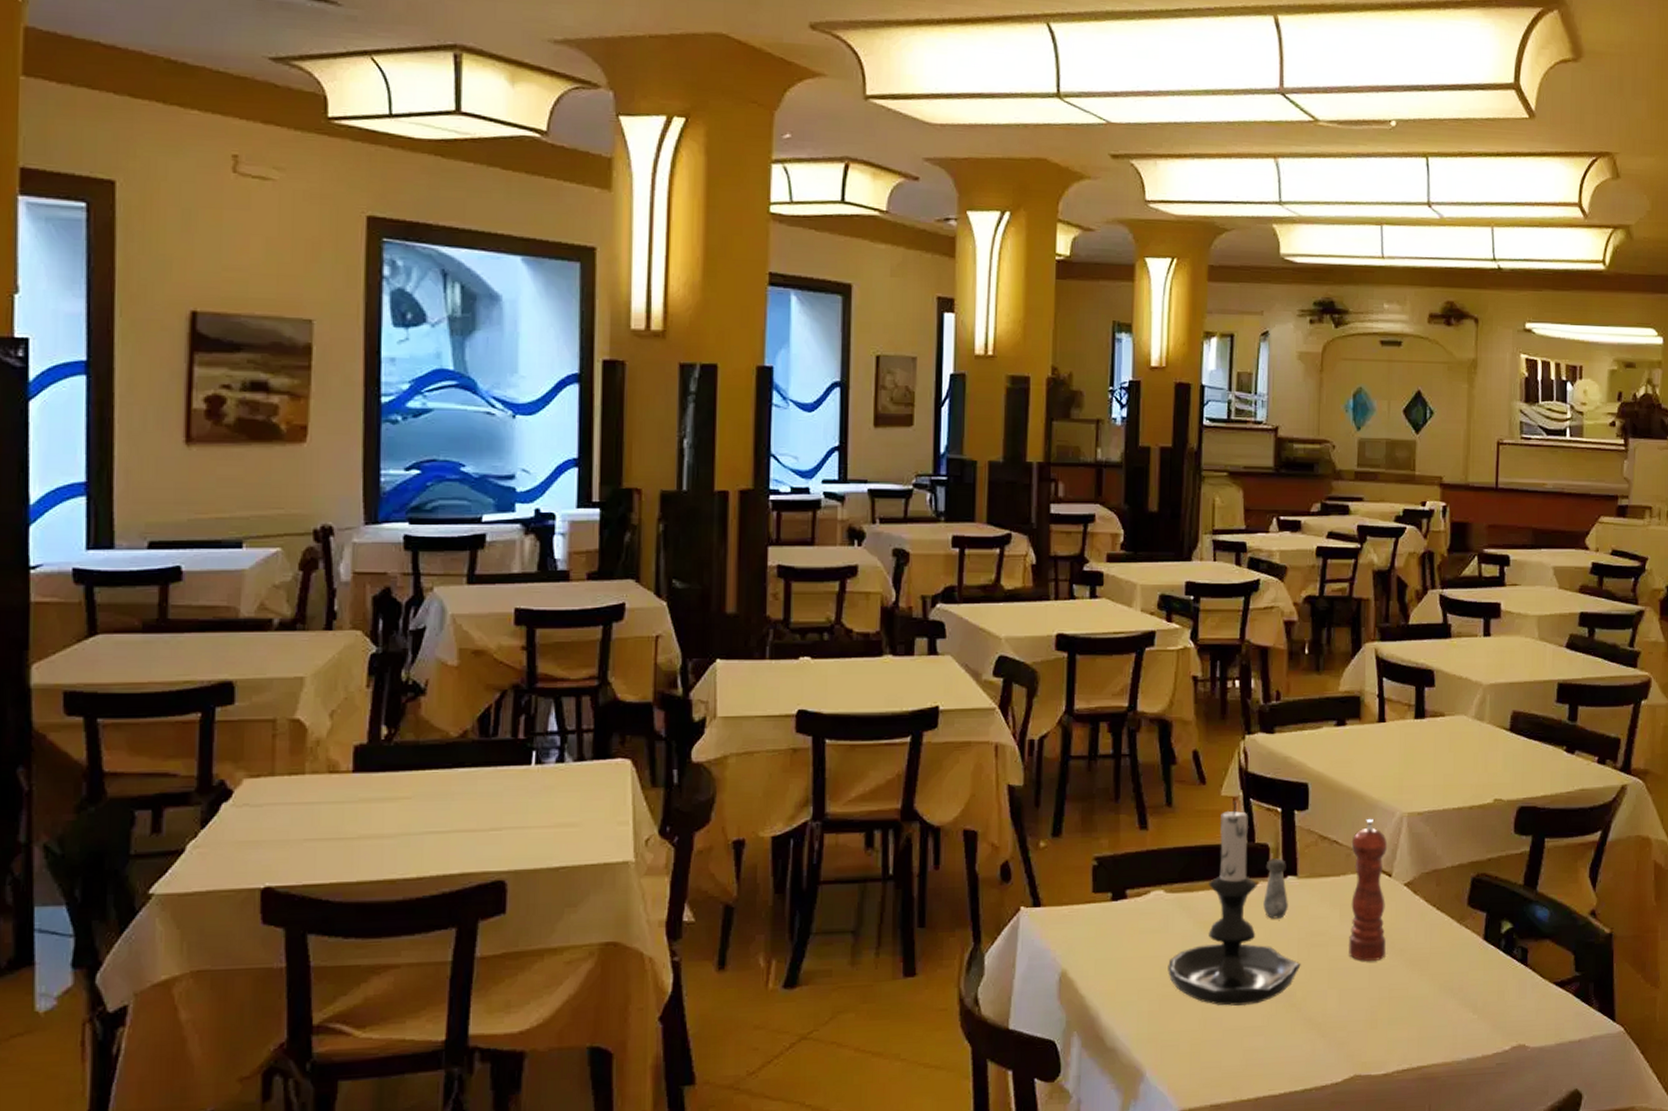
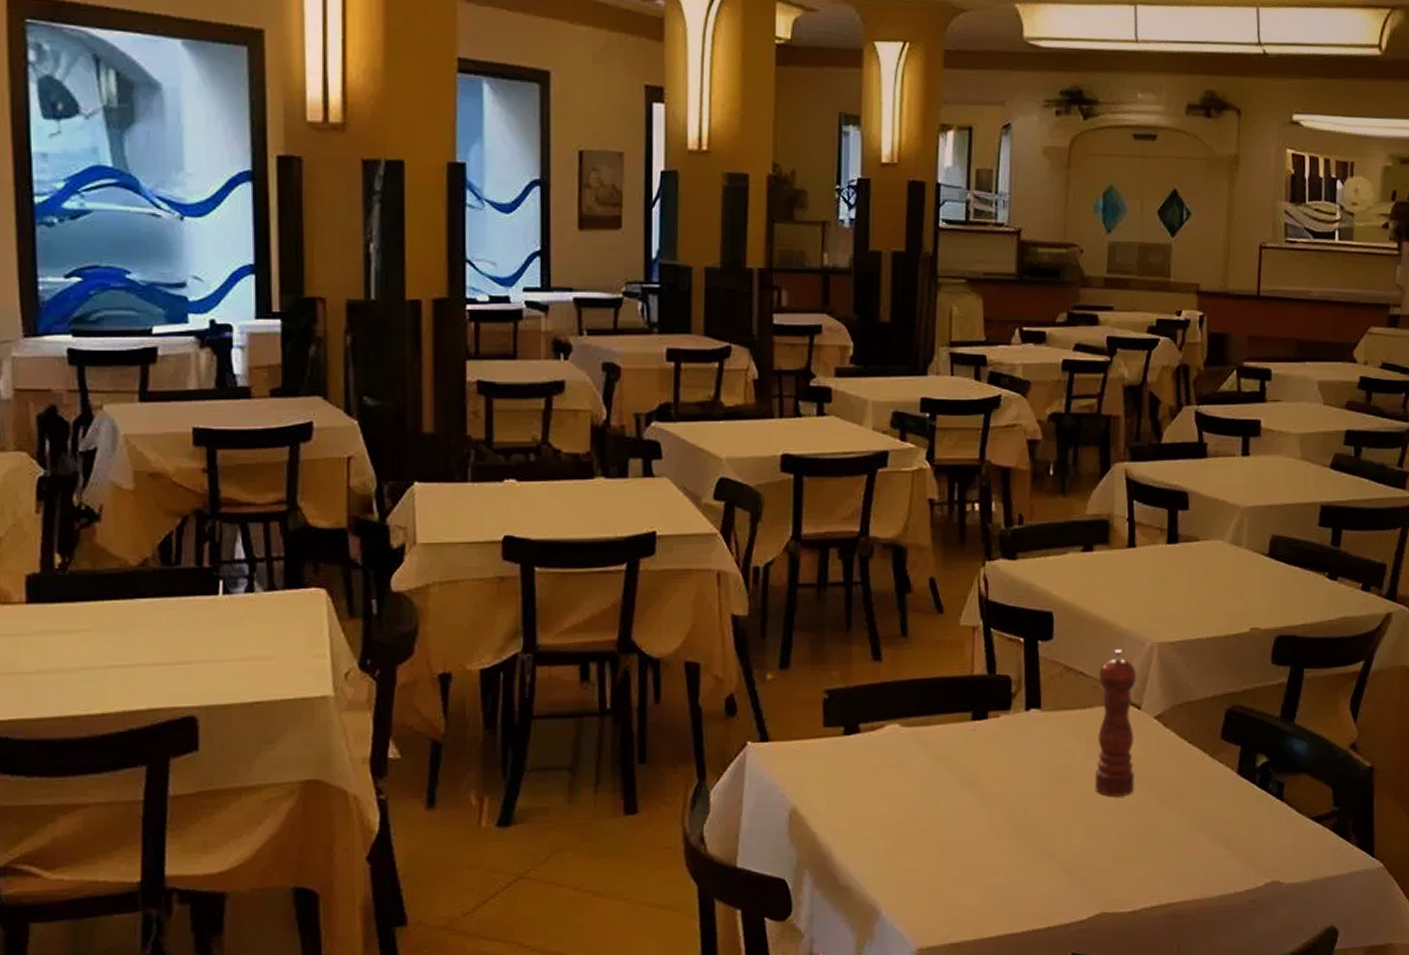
candle holder: present [1168,801,1301,1006] -> none [904,630,1045,843]
salt shaker: present [1263,858,1288,919] -> none [1005,690,1031,753]

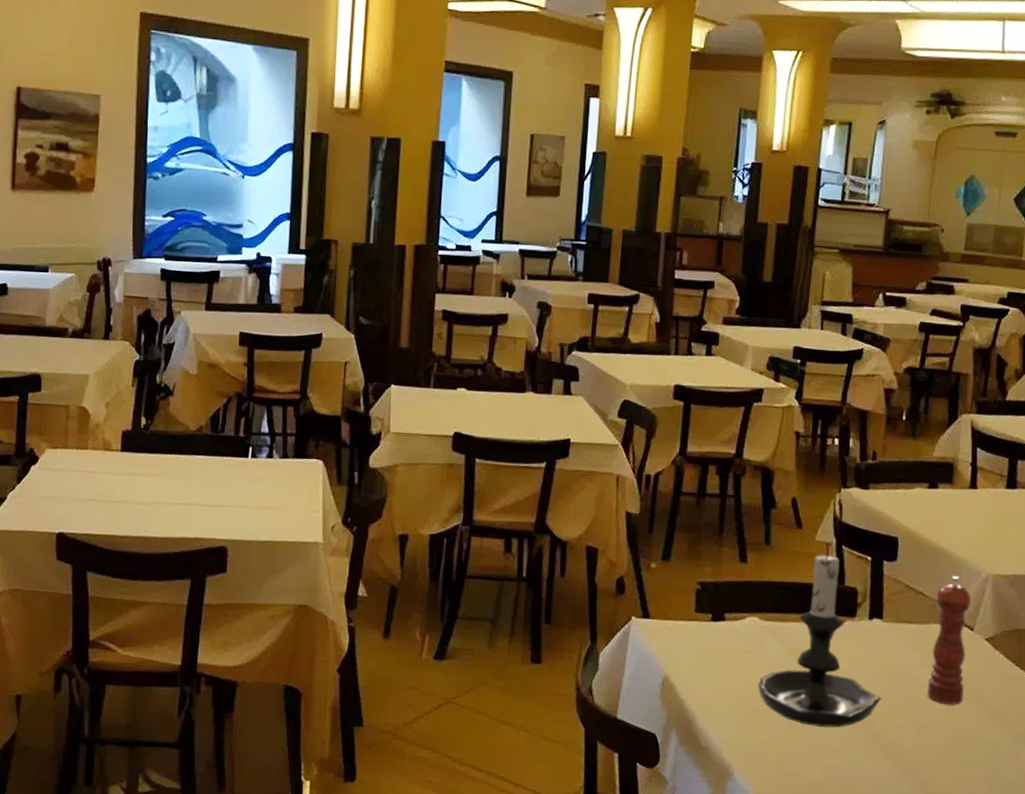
candle holder: none [904,630,1045,843] -> present [758,546,881,728]

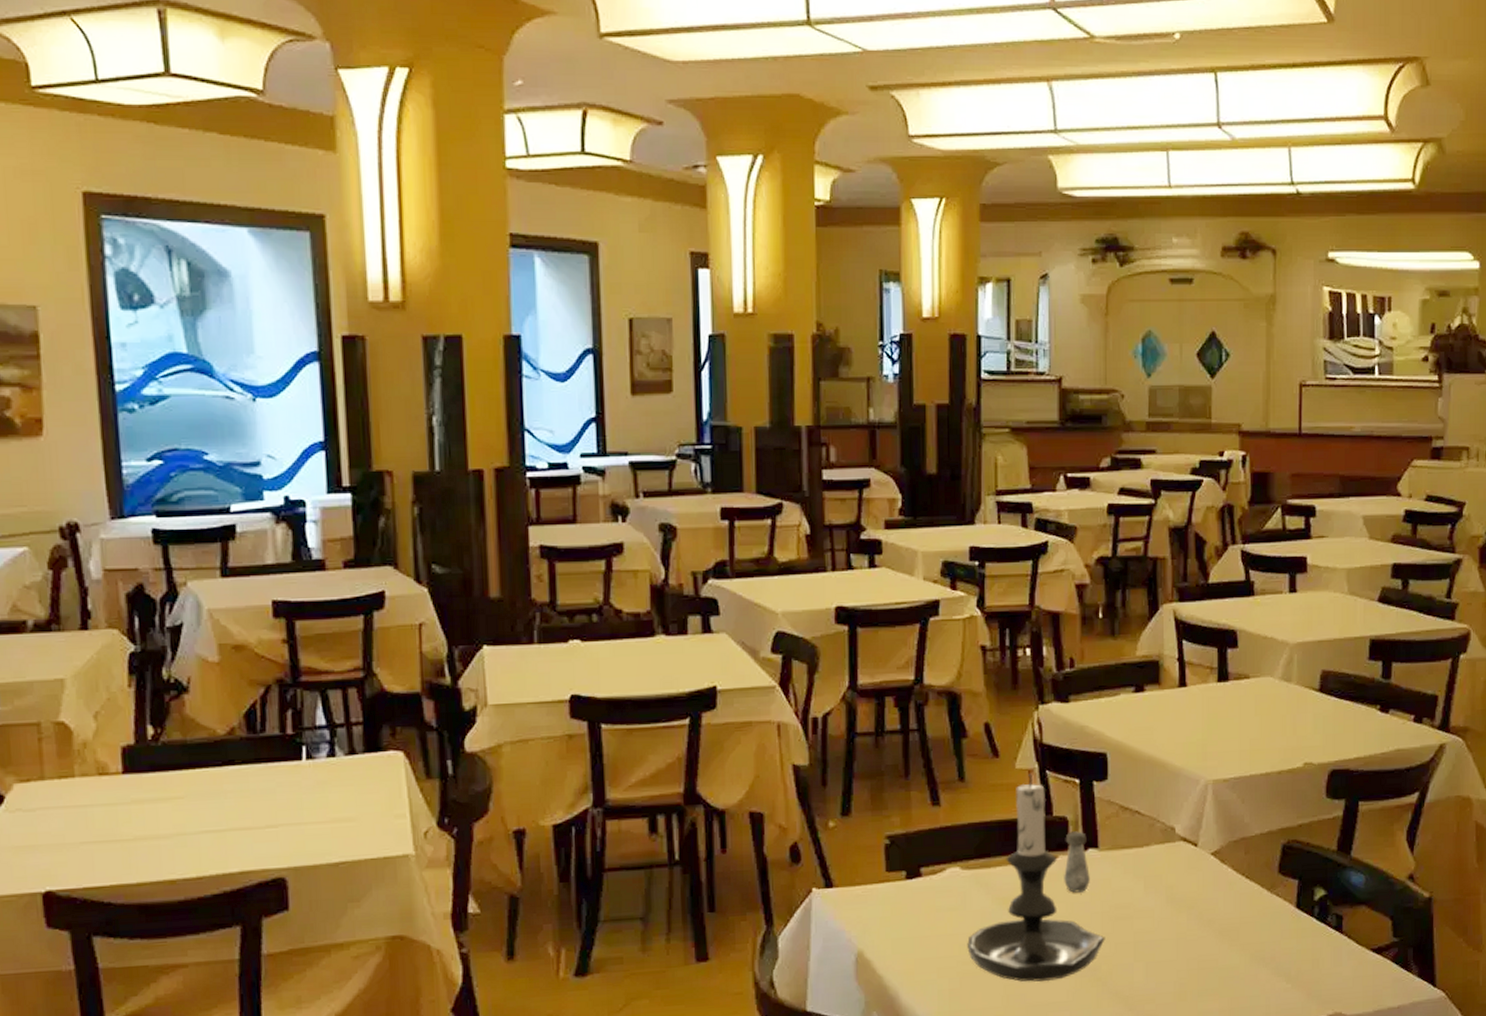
salt shaker: none [849,601,873,655] -> present [1064,831,1090,893]
pepper mill: present [927,576,972,705] -> none [1153,788,1193,933]

